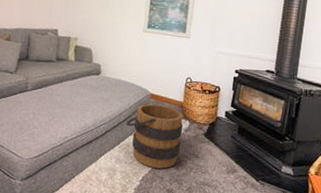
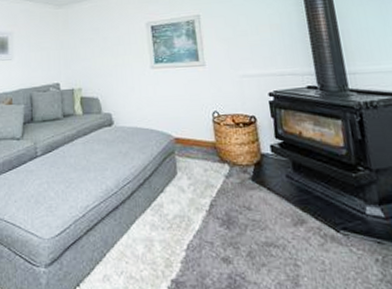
bucket: present [125,103,183,169] -> none [153,149,226,231]

